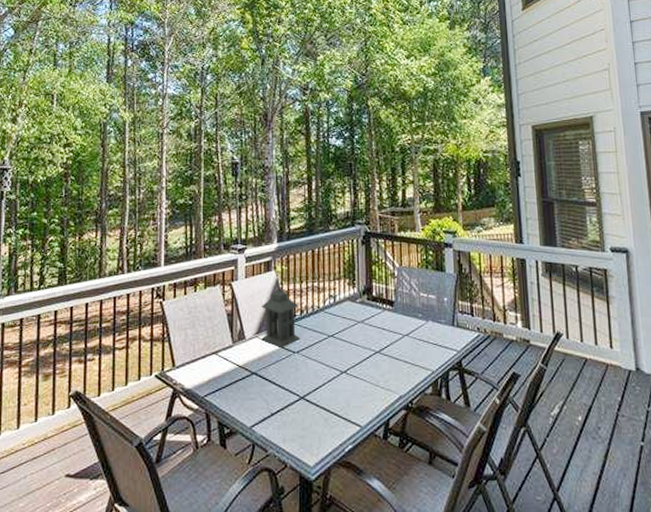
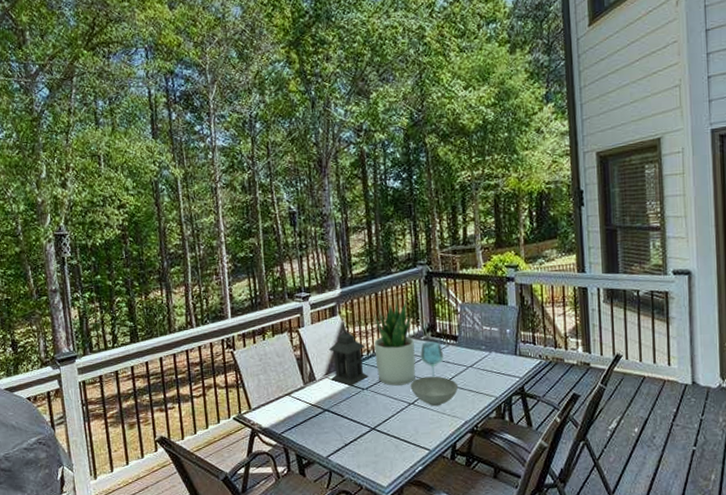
planter: none [308,259,350,351] -> present [374,300,416,386]
bowl: none [343,343,394,377] -> present [410,376,459,407]
wine glass: none [354,305,380,344] -> present [420,341,444,377]

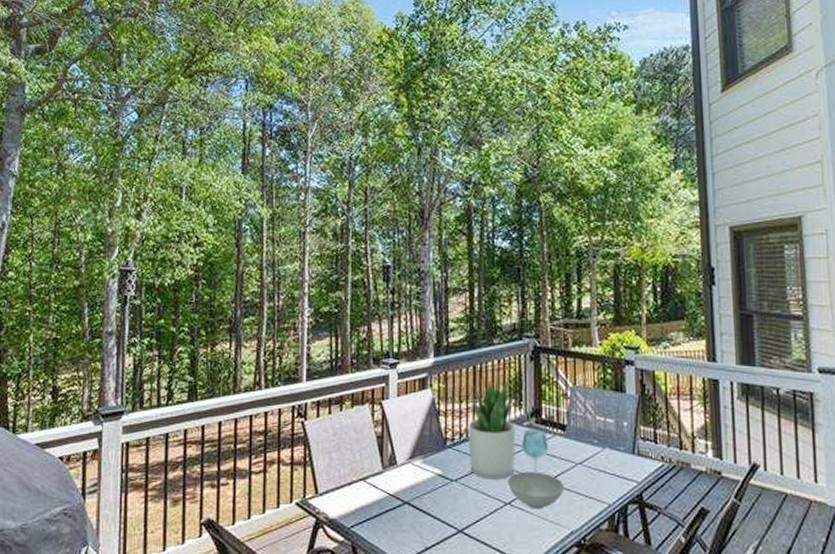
lantern: present [328,330,368,386] -> none [415,407,459,475]

